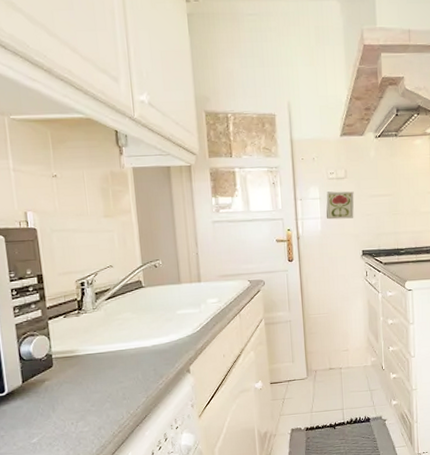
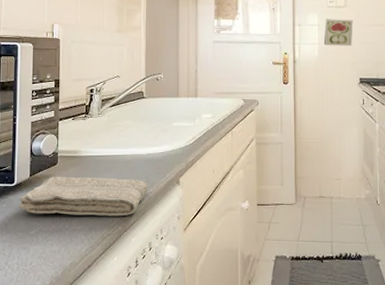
washcloth: none [13,373,157,421] -> present [19,176,148,217]

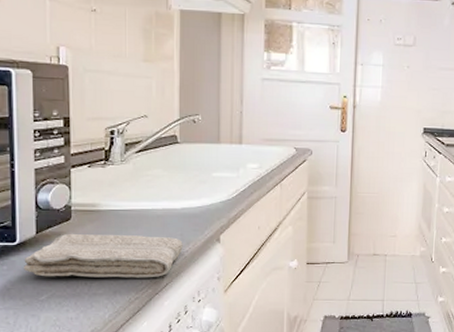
decorative tile: present [323,19,353,46] -> none [387,59,422,91]

